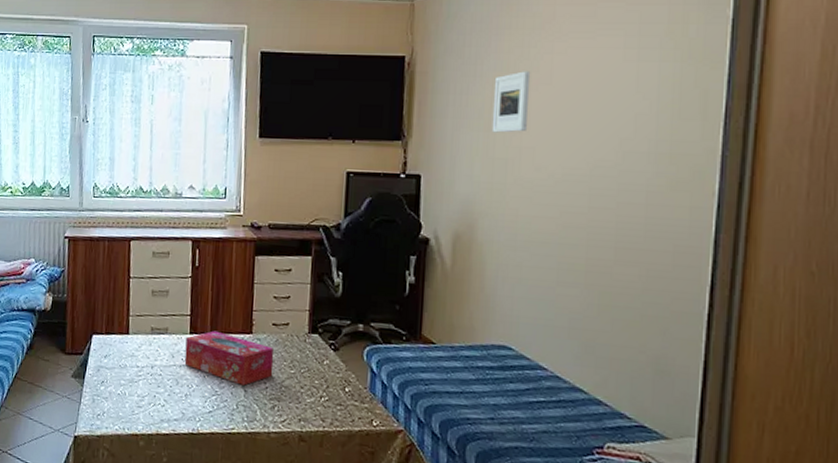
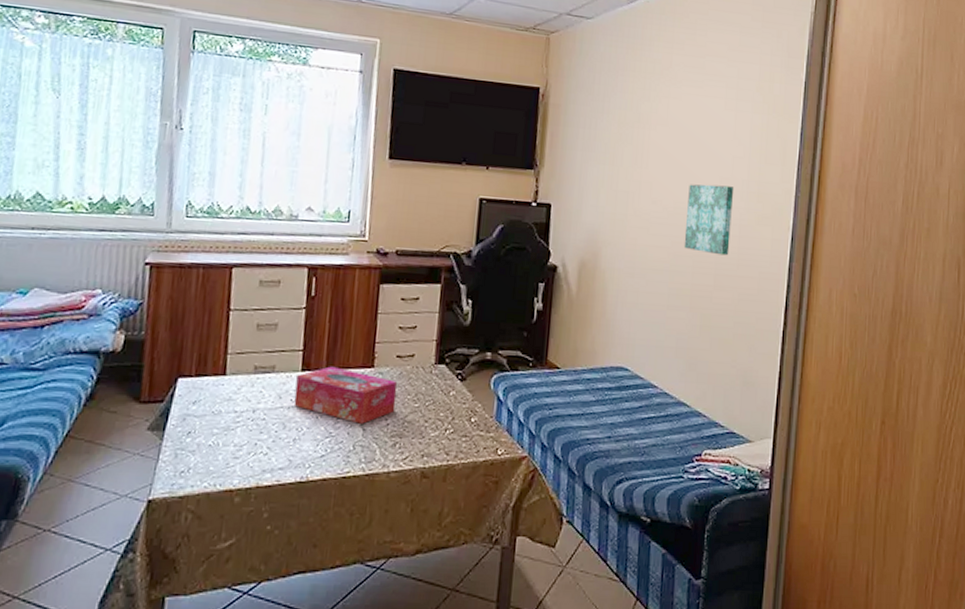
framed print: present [491,71,531,133] -> none [616,111,651,168]
wall art: none [575,147,639,227] -> present [684,184,735,256]

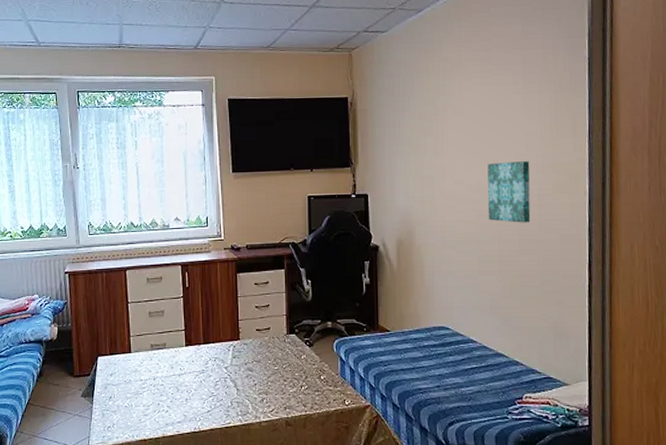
tissue box: present [293,366,397,424] -> none [183,341,260,385]

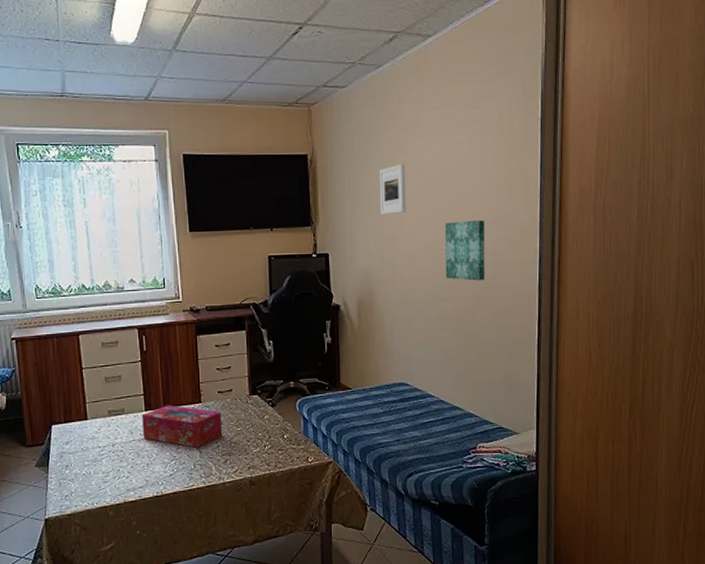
tissue box: none [183,341,260,385] -> present [142,405,223,448]
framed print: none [419,105,447,156] -> present [379,164,406,215]

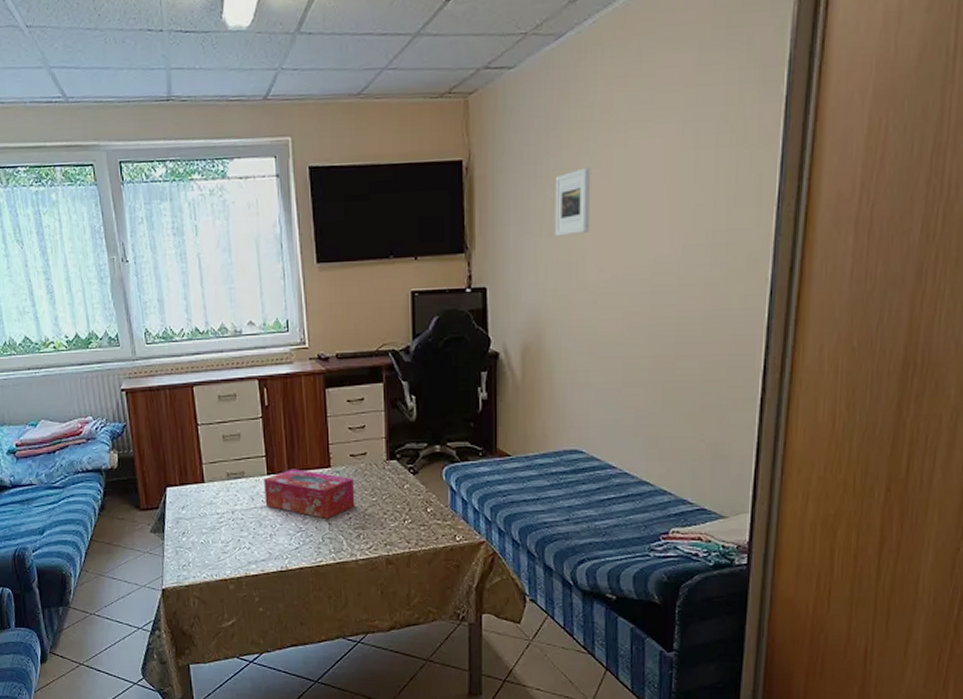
wall art: present [445,220,485,281] -> none [638,240,697,321]

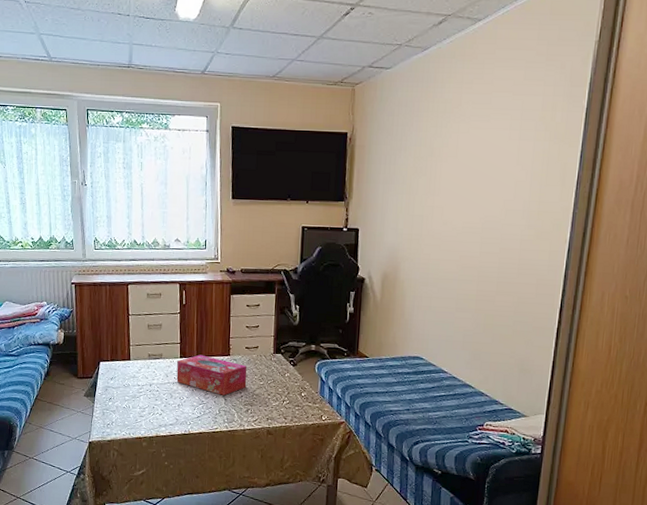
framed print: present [554,167,591,237] -> none [412,146,442,196]

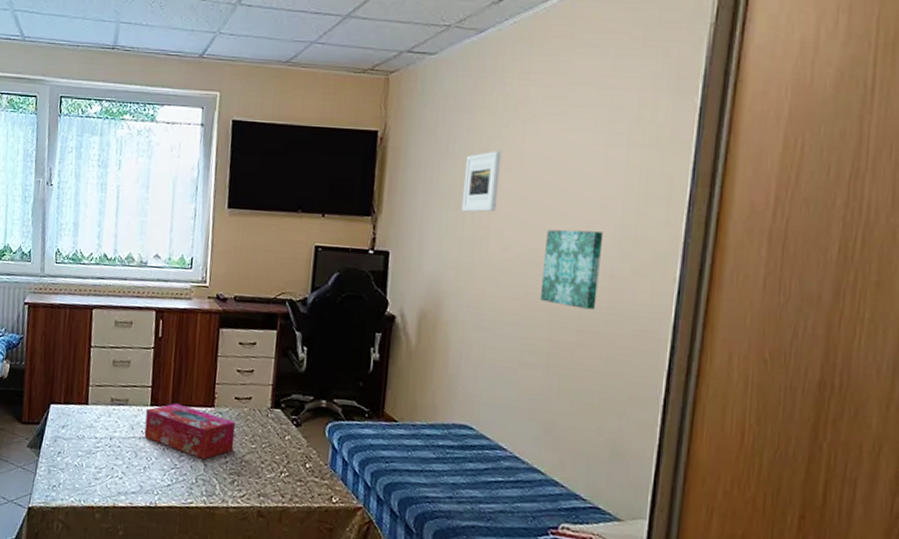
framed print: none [412,146,442,196] -> present [461,151,502,213]
wall art: none [470,206,517,266] -> present [539,229,604,310]

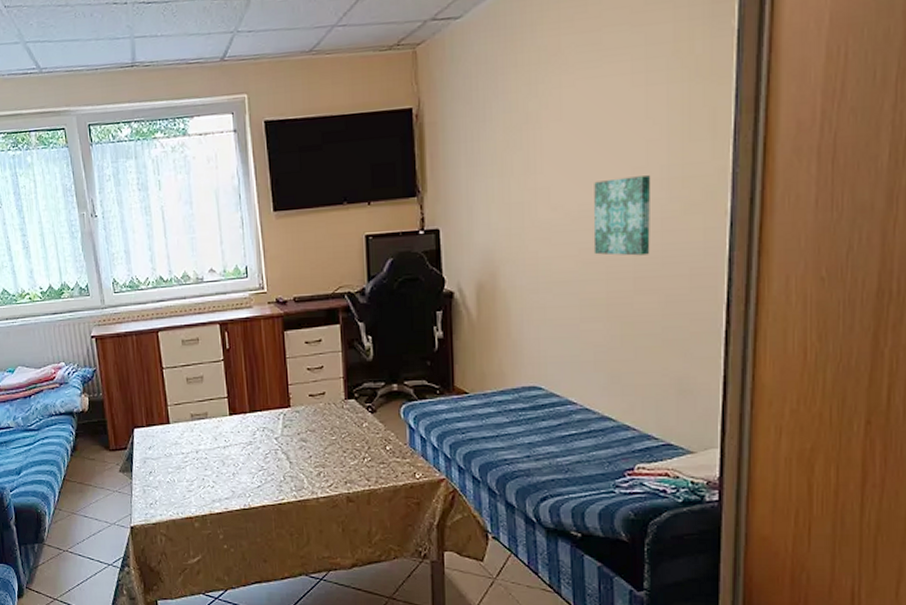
tissue box: present [144,403,235,460] -> none [226,409,315,457]
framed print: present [461,151,502,213] -> none [504,109,541,177]

